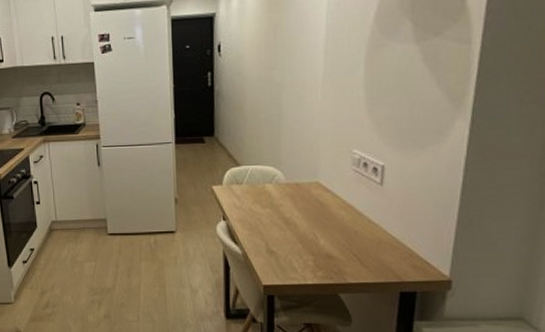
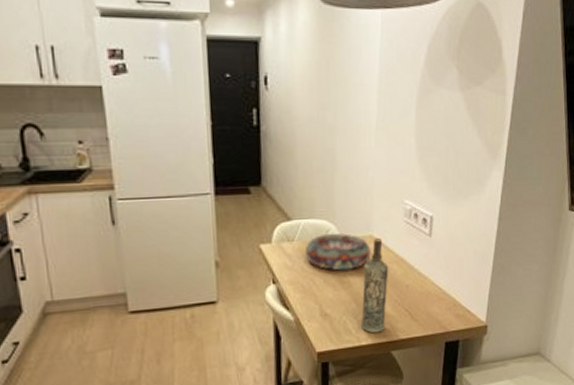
decorative bowl: none [252,179,317,213] -> present [304,233,371,271]
bottle: none [307,184,336,274] -> present [361,237,389,333]

